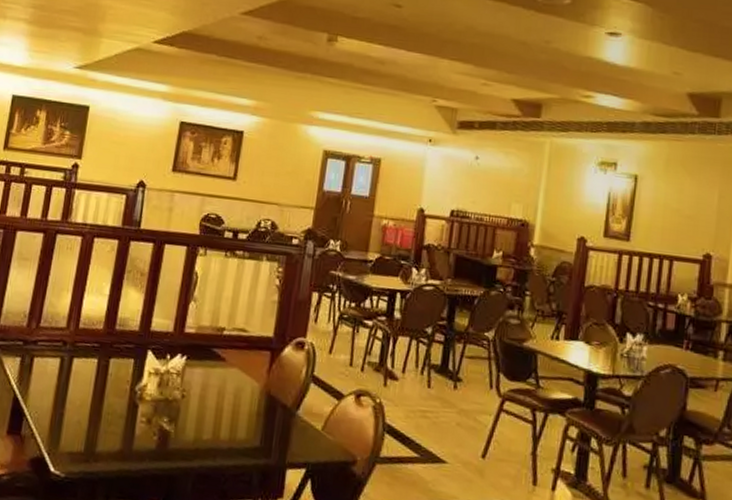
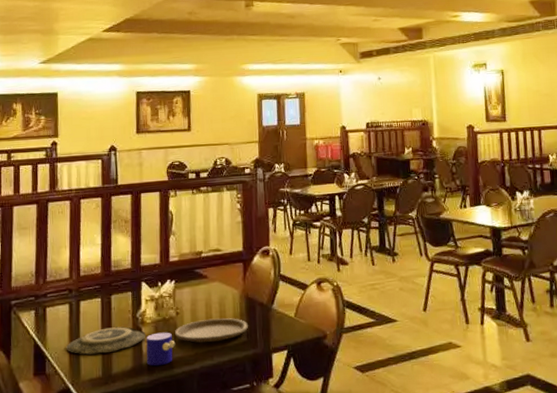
plate: none [48,395,143,426] -> present [66,326,146,355]
cup: none [137,414,175,454] -> present [146,332,176,366]
plate: none [175,410,264,441] -> present [174,318,248,344]

